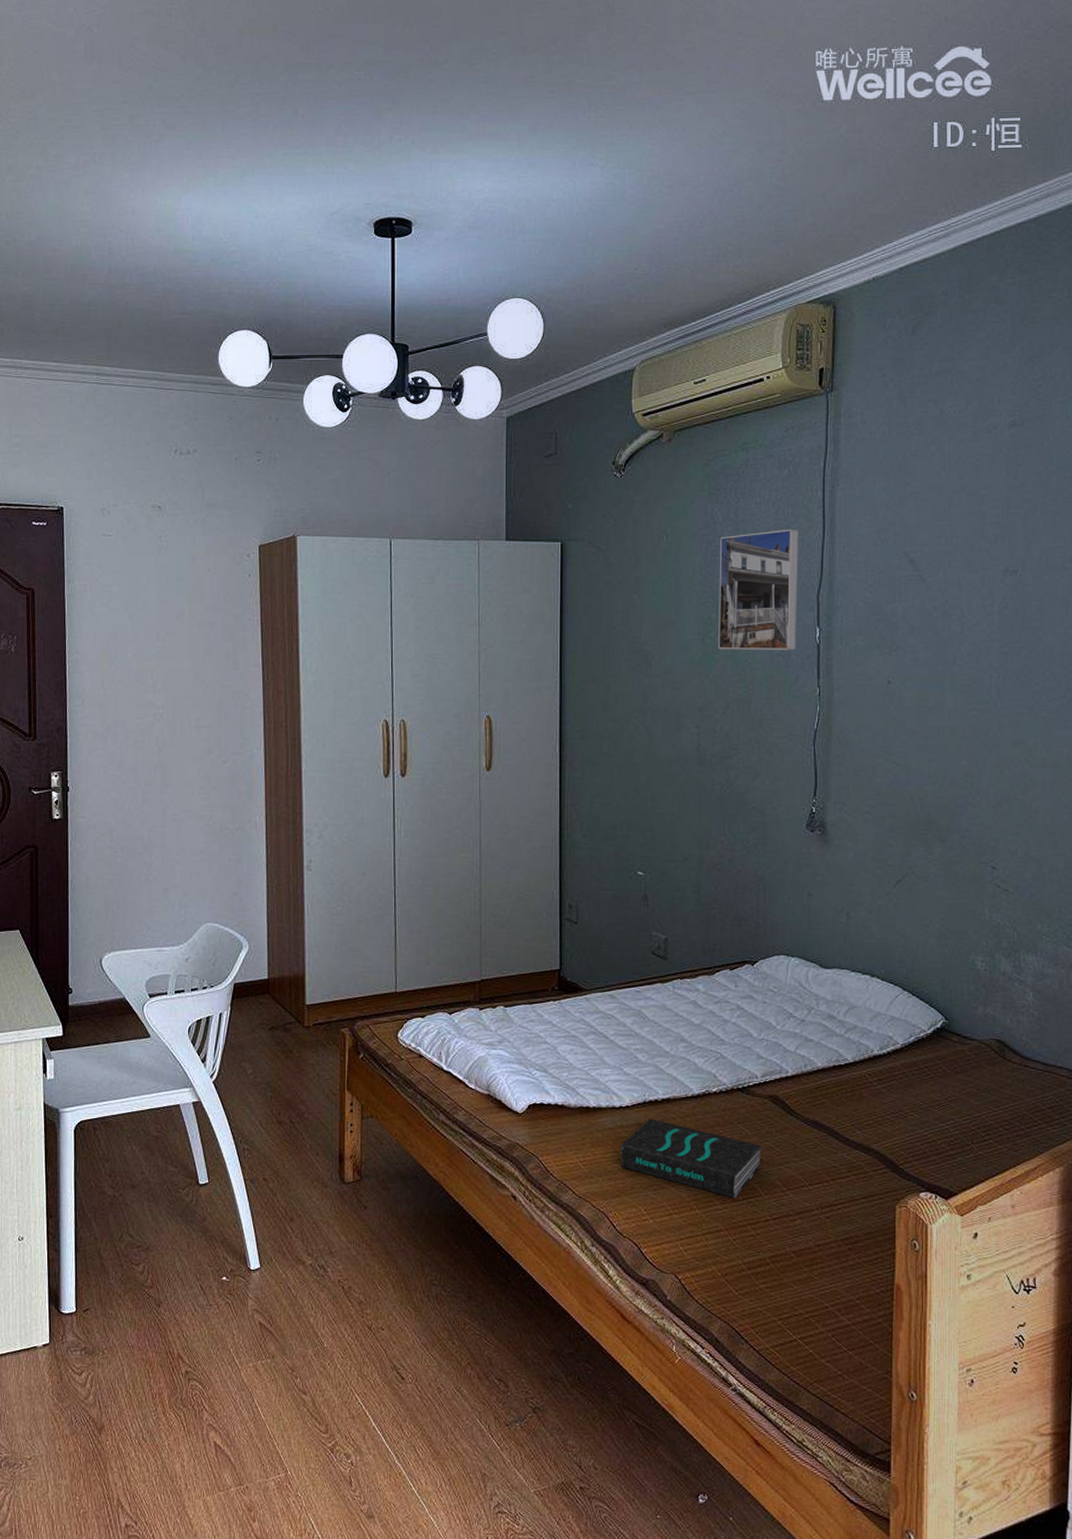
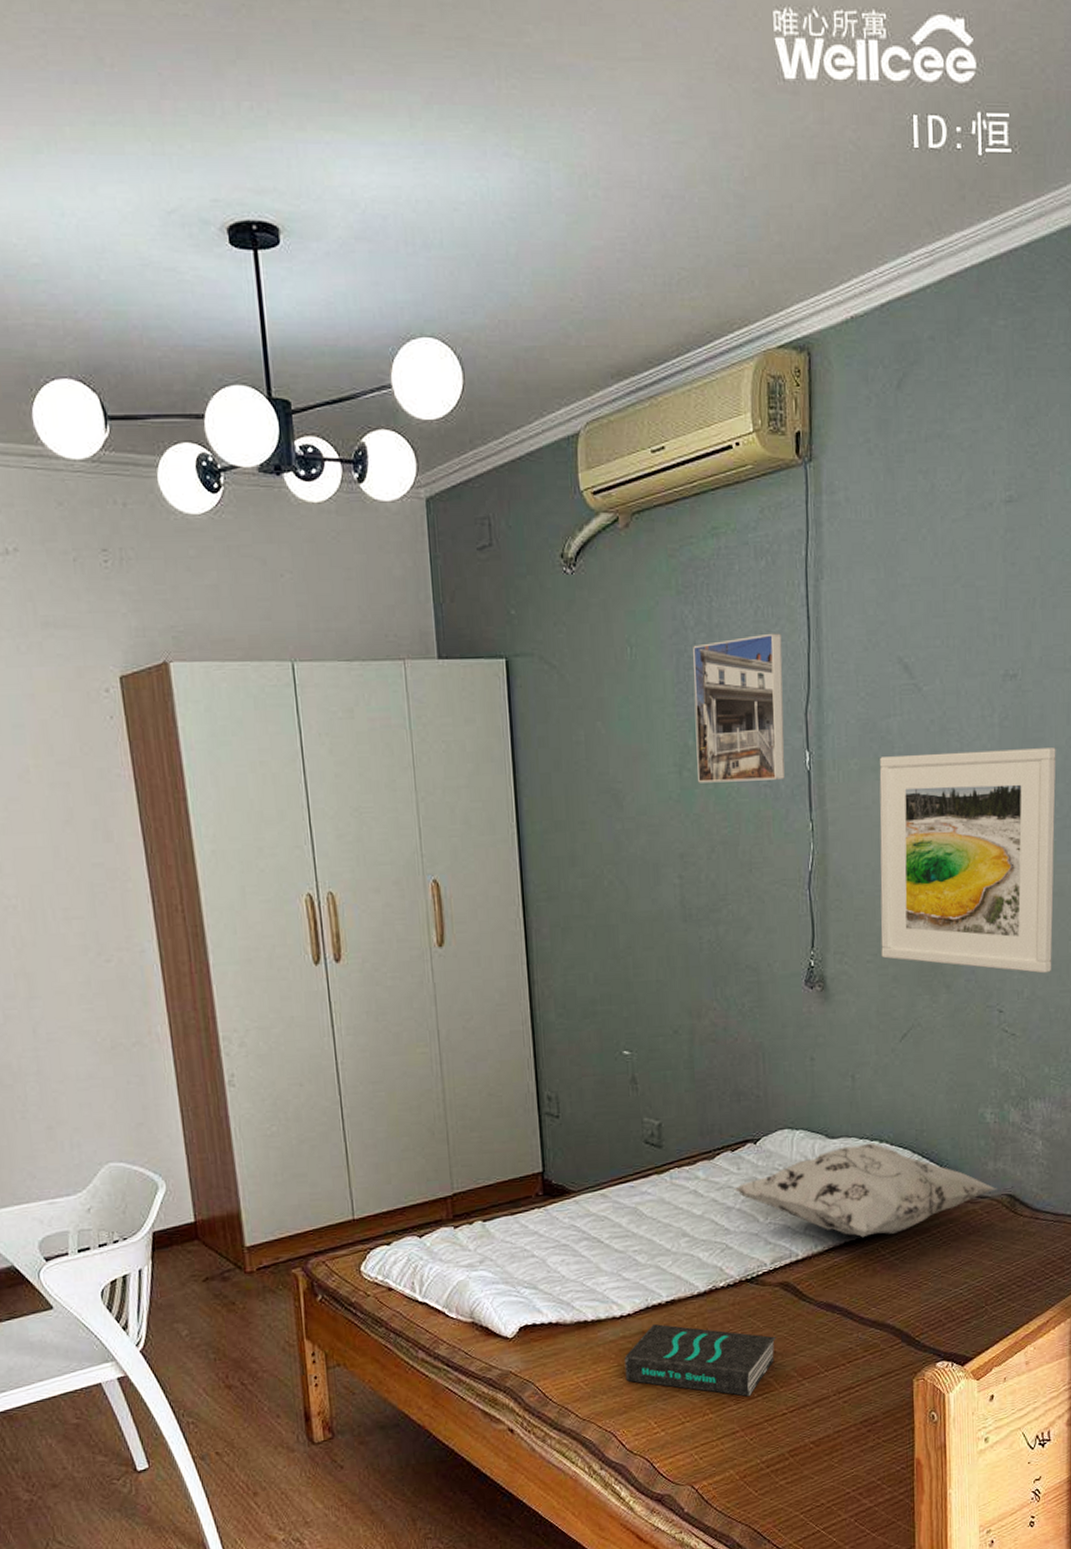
decorative pillow: none [729,976,986,1064] -> present [732,1143,997,1238]
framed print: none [879,635,1054,837] -> present [879,748,1056,974]

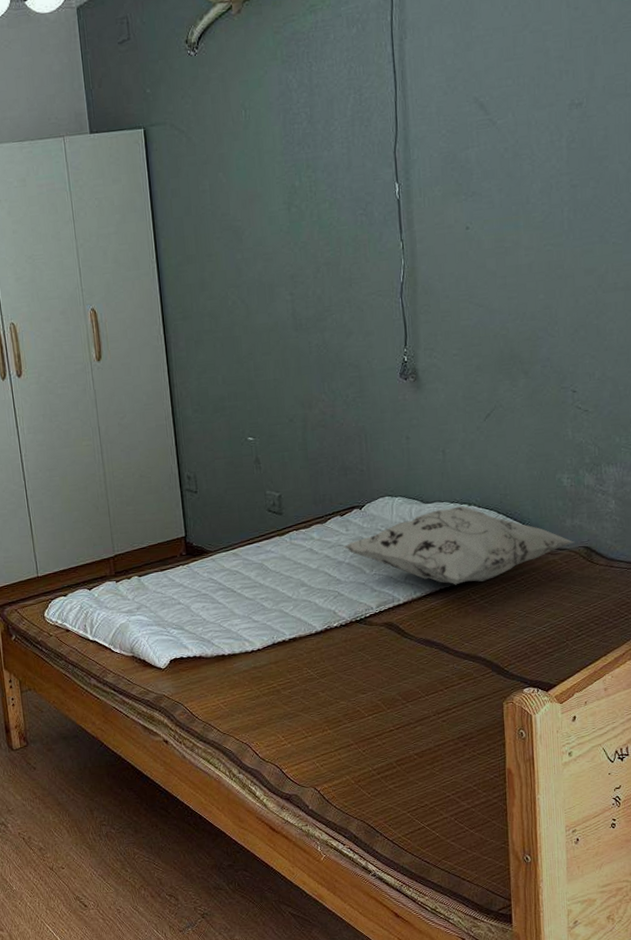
book: present [624,1324,776,1396] -> none [256,657,383,716]
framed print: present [693,633,785,783] -> none [297,87,378,217]
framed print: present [879,748,1056,974] -> none [460,163,621,357]

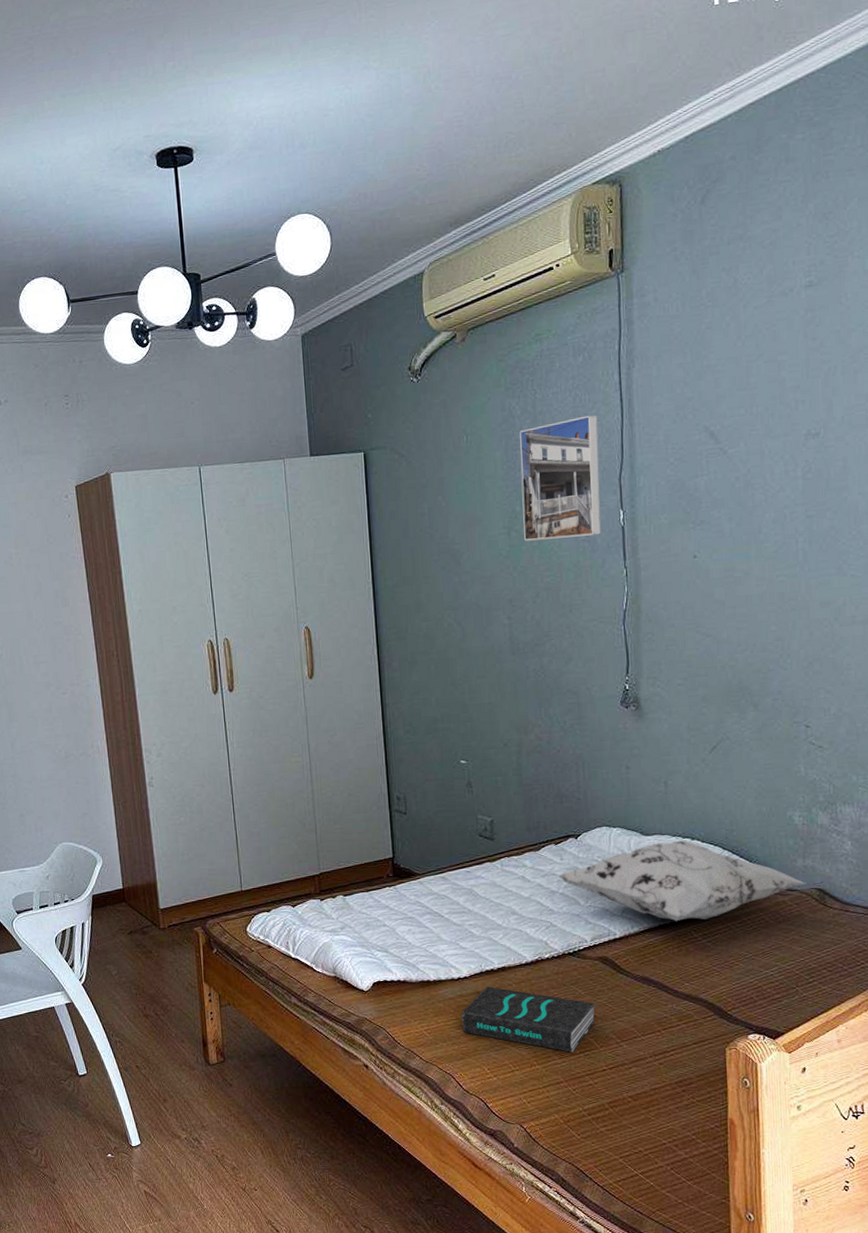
book: none [256,657,383,716] -> present [461,987,596,1052]
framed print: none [297,87,378,217] -> present [520,414,601,541]

